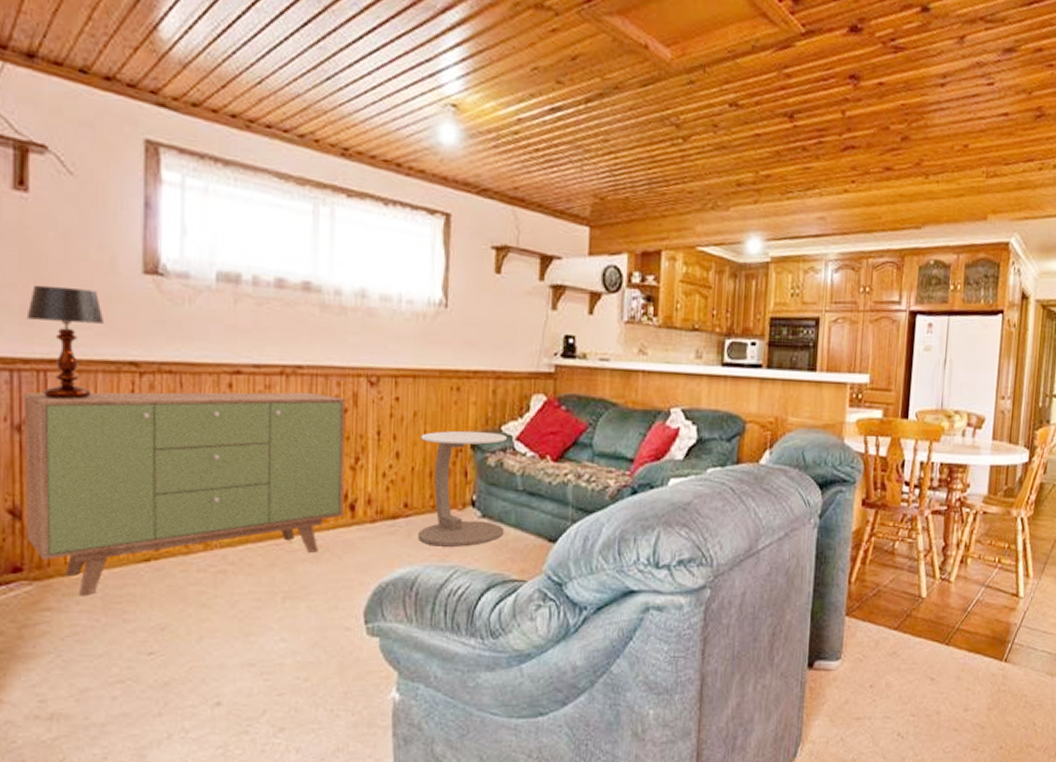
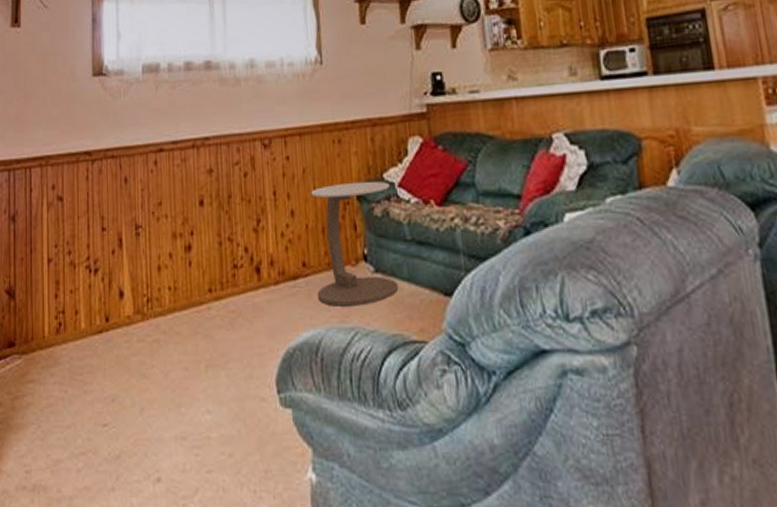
sideboard: present [23,392,346,595] -> none [16,160,251,367]
table lamp: present [26,284,105,400] -> none [19,96,68,191]

